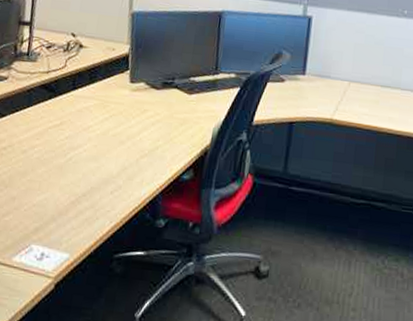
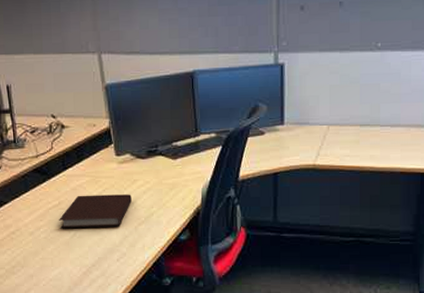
notebook: none [56,117,139,157] -> present [59,194,132,229]

